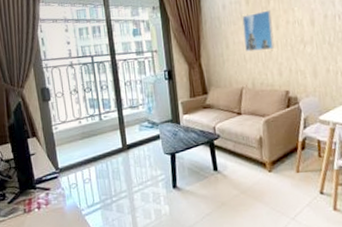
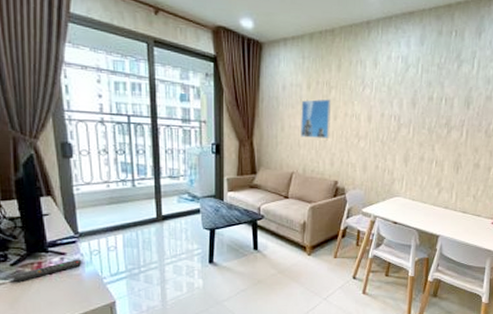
remote control: none [10,193,64,218] -> present [13,259,82,282]

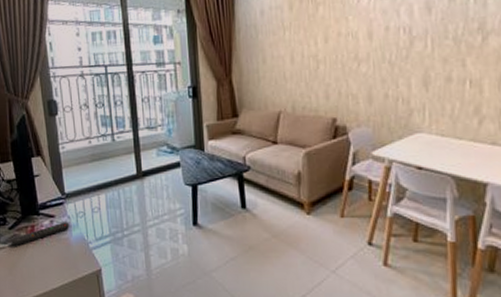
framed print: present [301,99,332,138] -> none [283,18,322,69]

